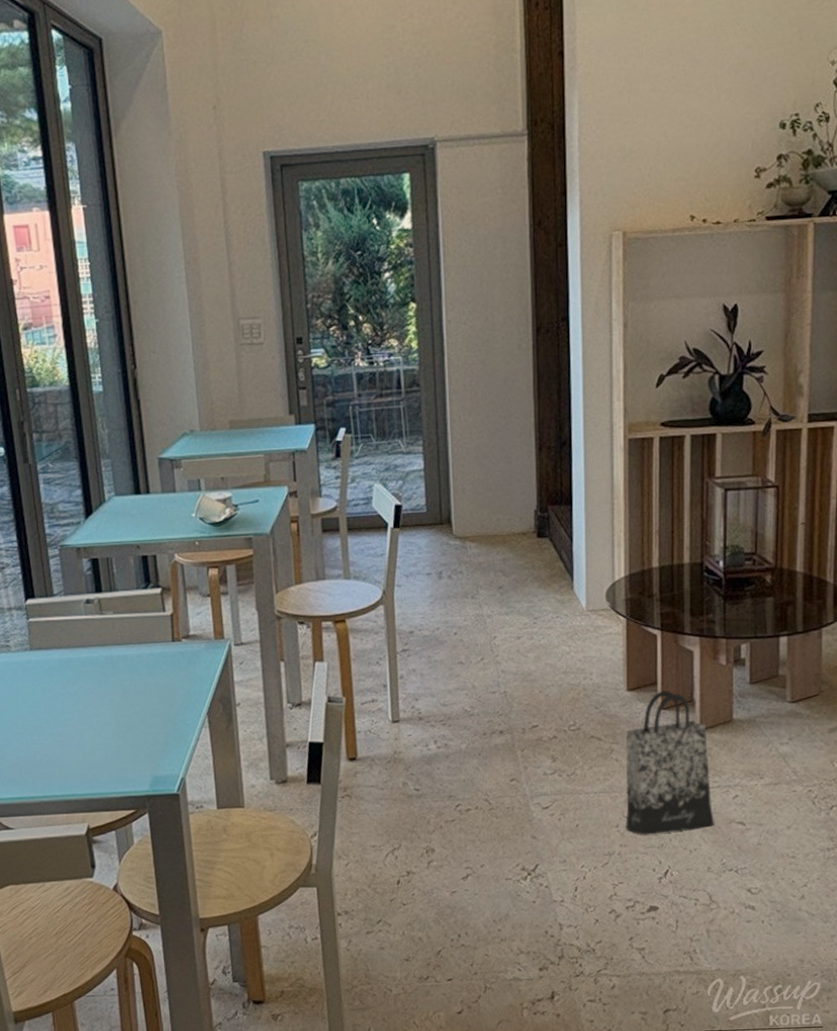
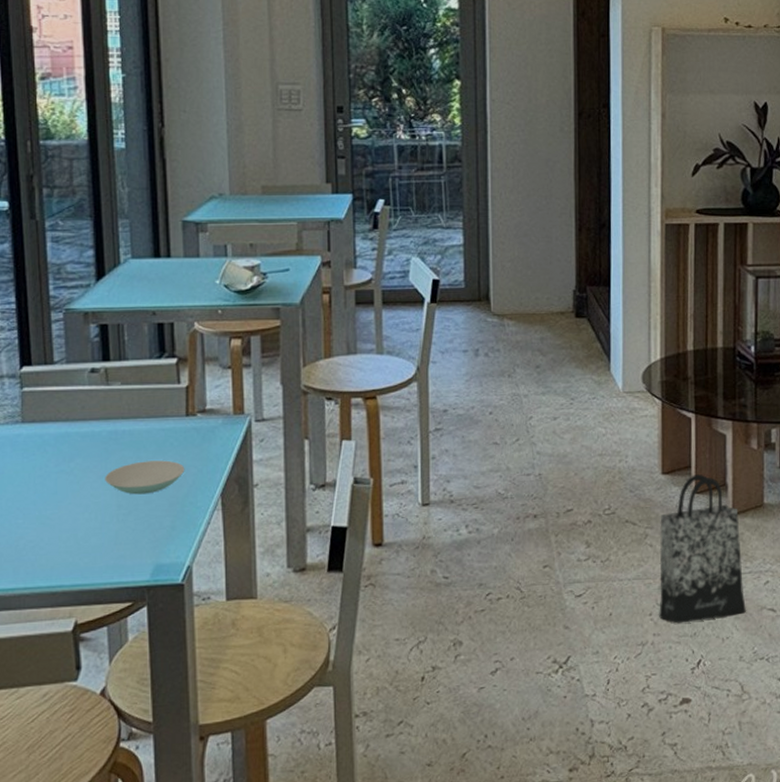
saucer: none [104,682,174,714] -> present [105,460,185,495]

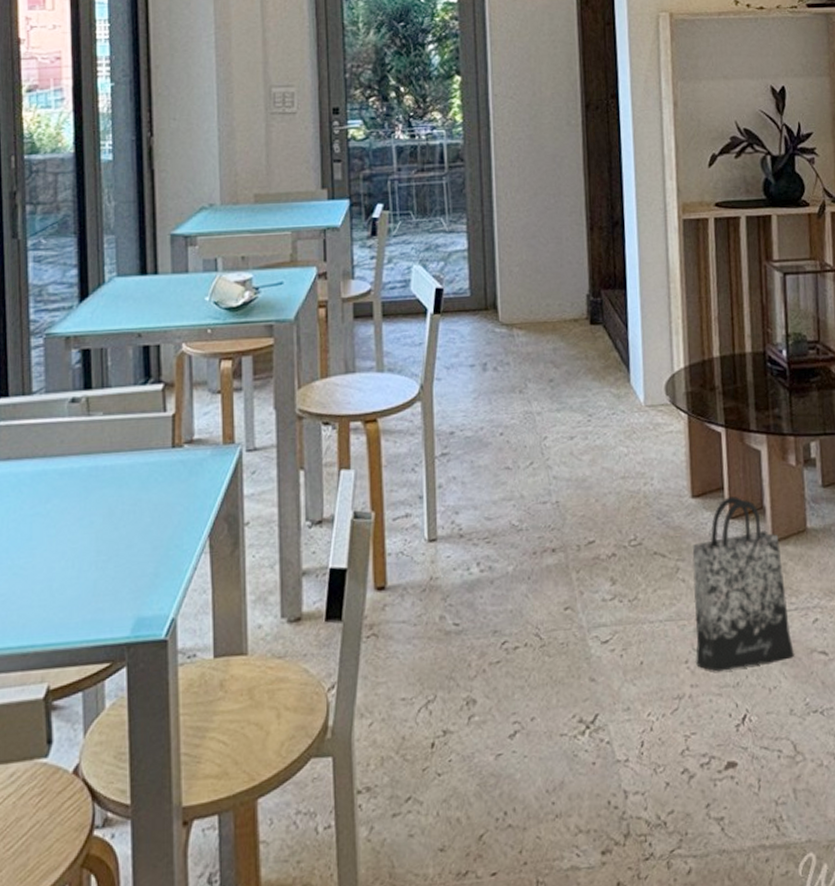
saucer: present [105,460,185,495] -> none [84,498,170,538]

